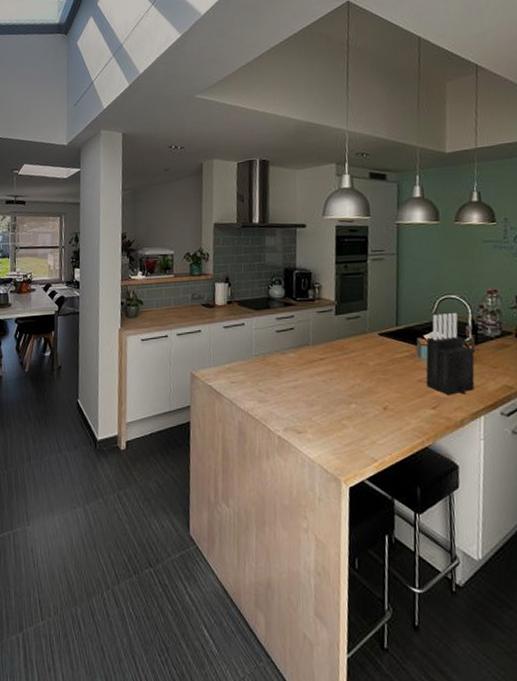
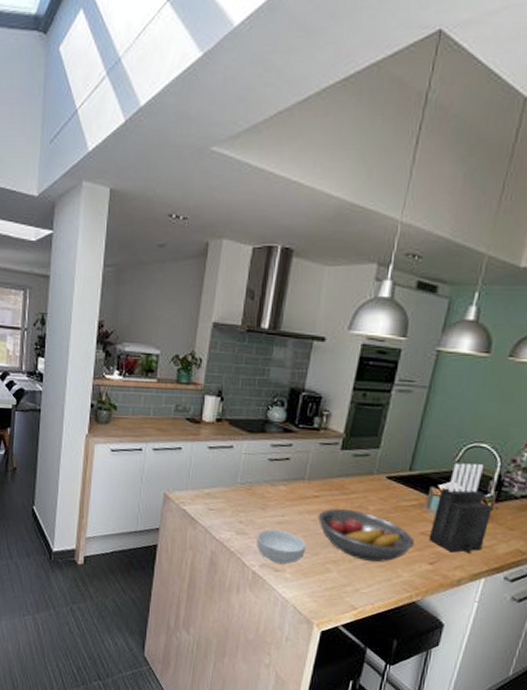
cereal bowl: none [277,393,322,426] -> present [256,529,306,565]
fruit bowl: none [326,367,416,414] -> present [317,508,415,563]

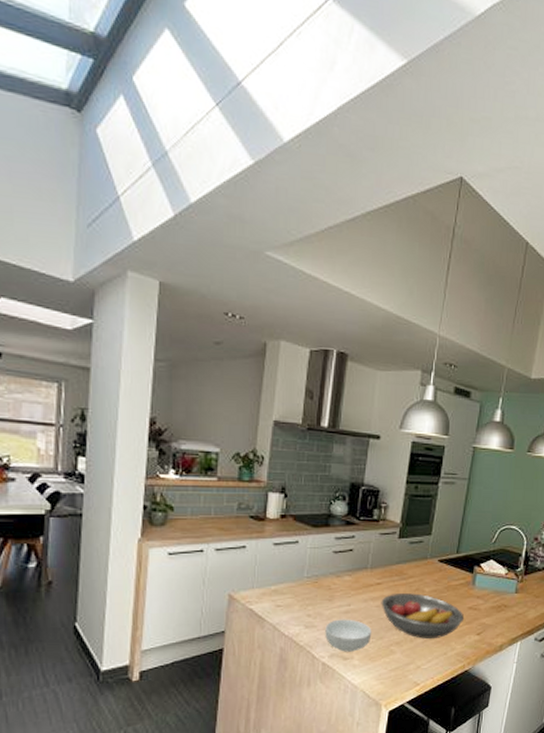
knife block: present [428,463,493,554] -> none [475,544,523,622]

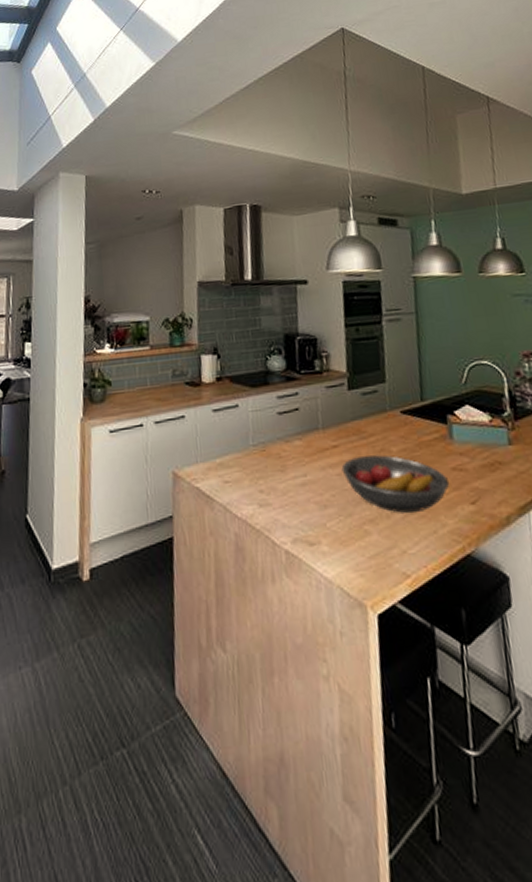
cereal bowl: present [325,619,372,652] -> none [282,492,338,536]

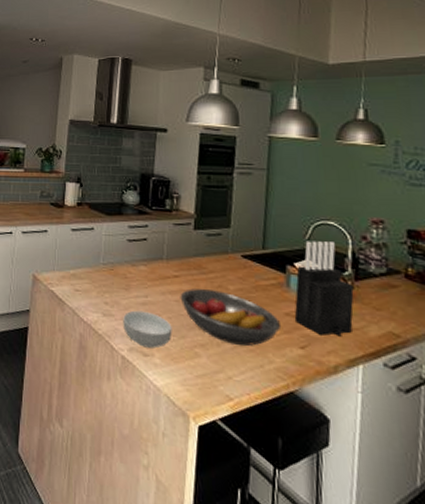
cereal bowl: none [282,492,338,536] -> present [123,310,172,349]
knife block: none [457,382,519,486] -> present [294,241,354,337]

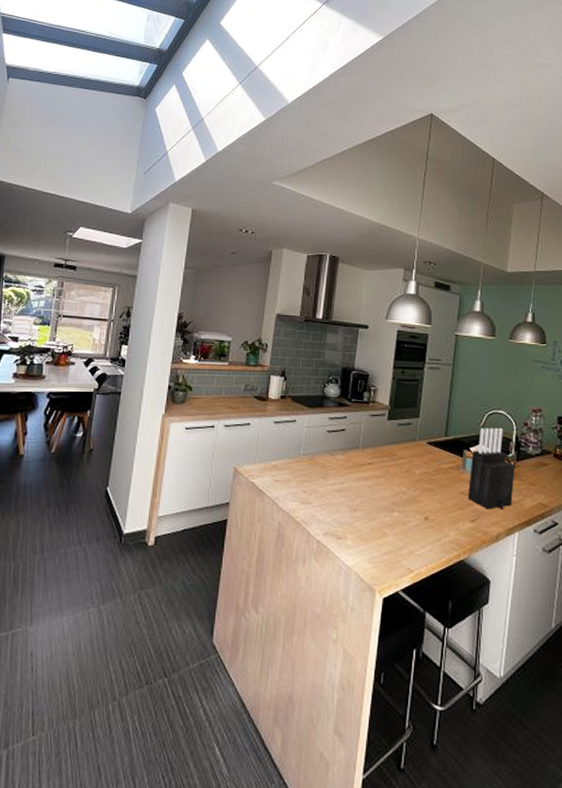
cereal bowl: present [123,310,172,349] -> none [320,497,364,531]
fruit bowl: present [180,288,282,347] -> none [372,474,457,524]

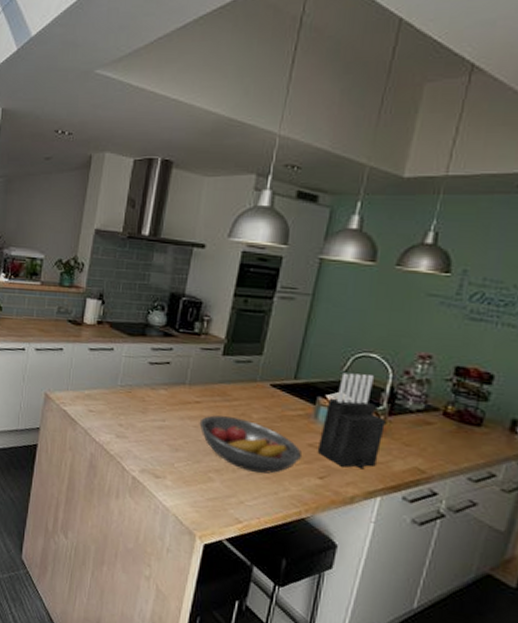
fruit bowl: none [372,474,457,524] -> present [199,415,303,474]

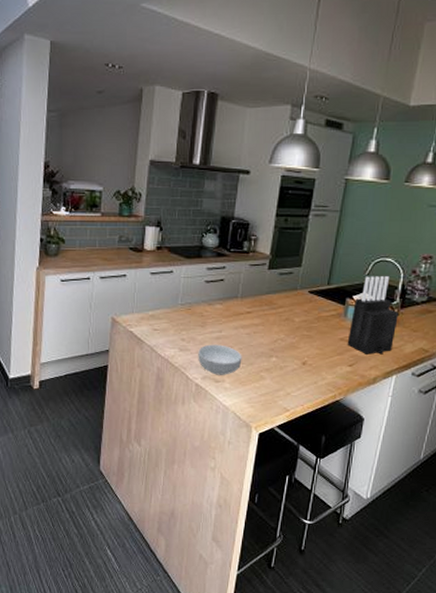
cereal bowl: none [136,433,188,471] -> present [198,344,242,375]
fruit bowl: present [199,415,303,474] -> none [251,322,336,368]

